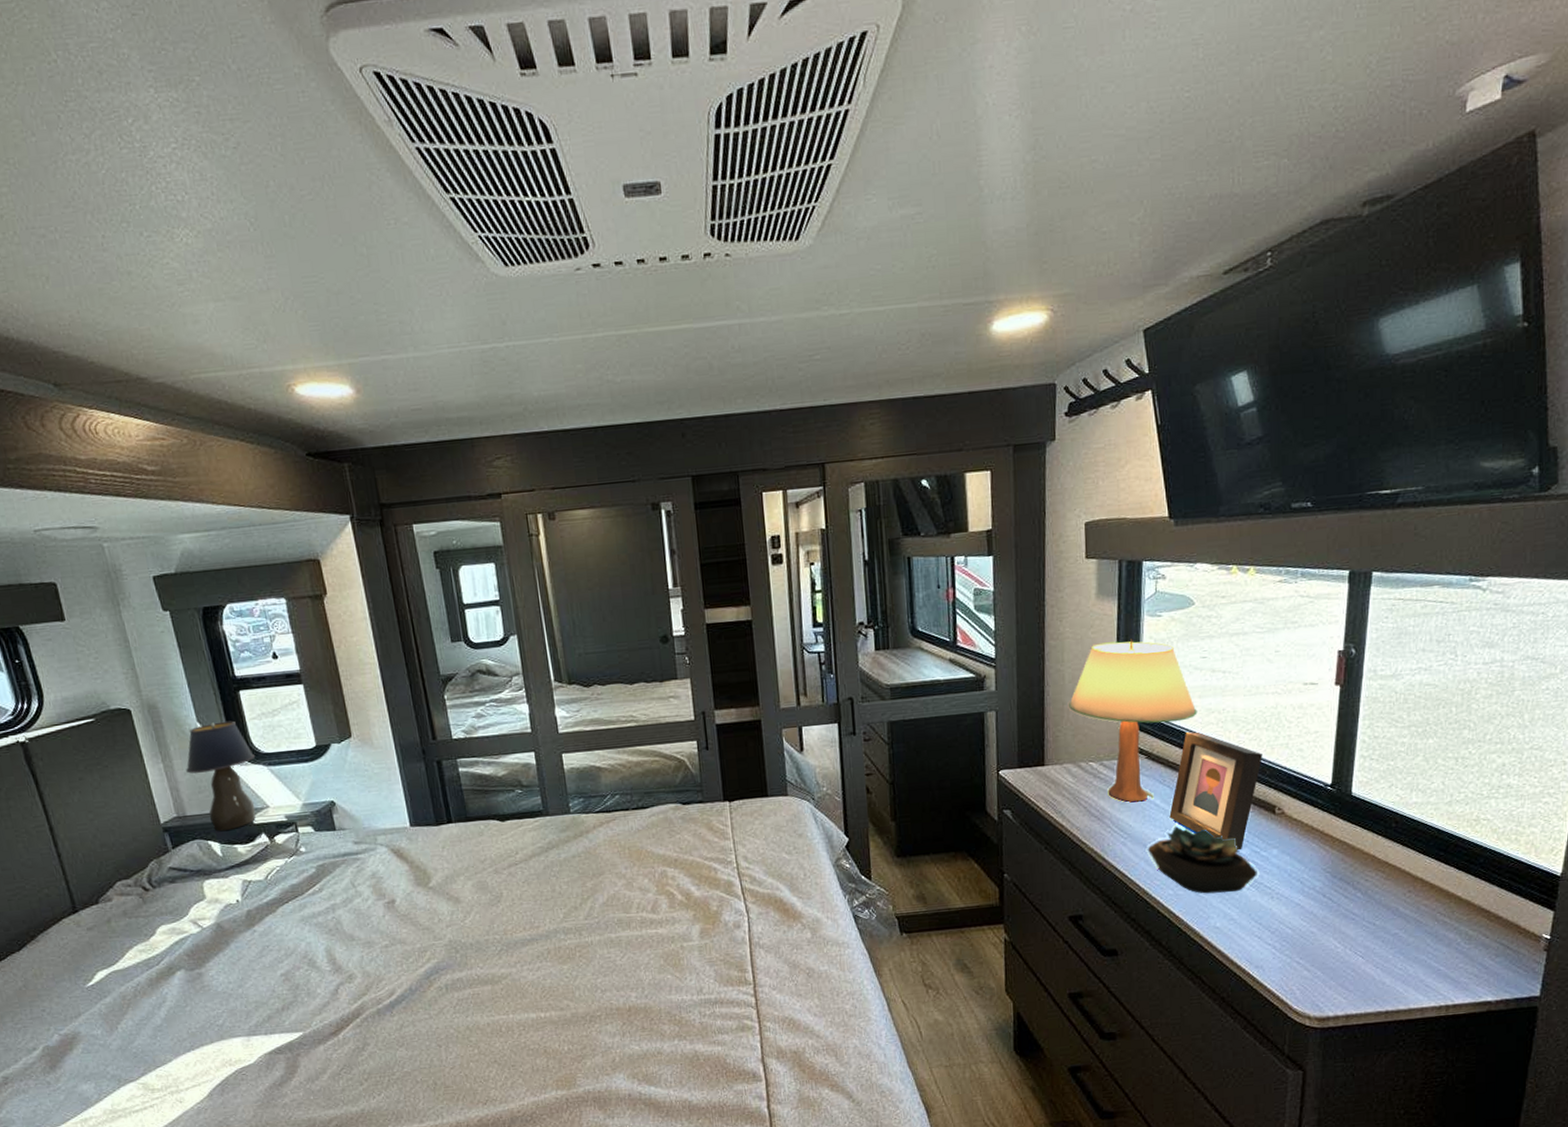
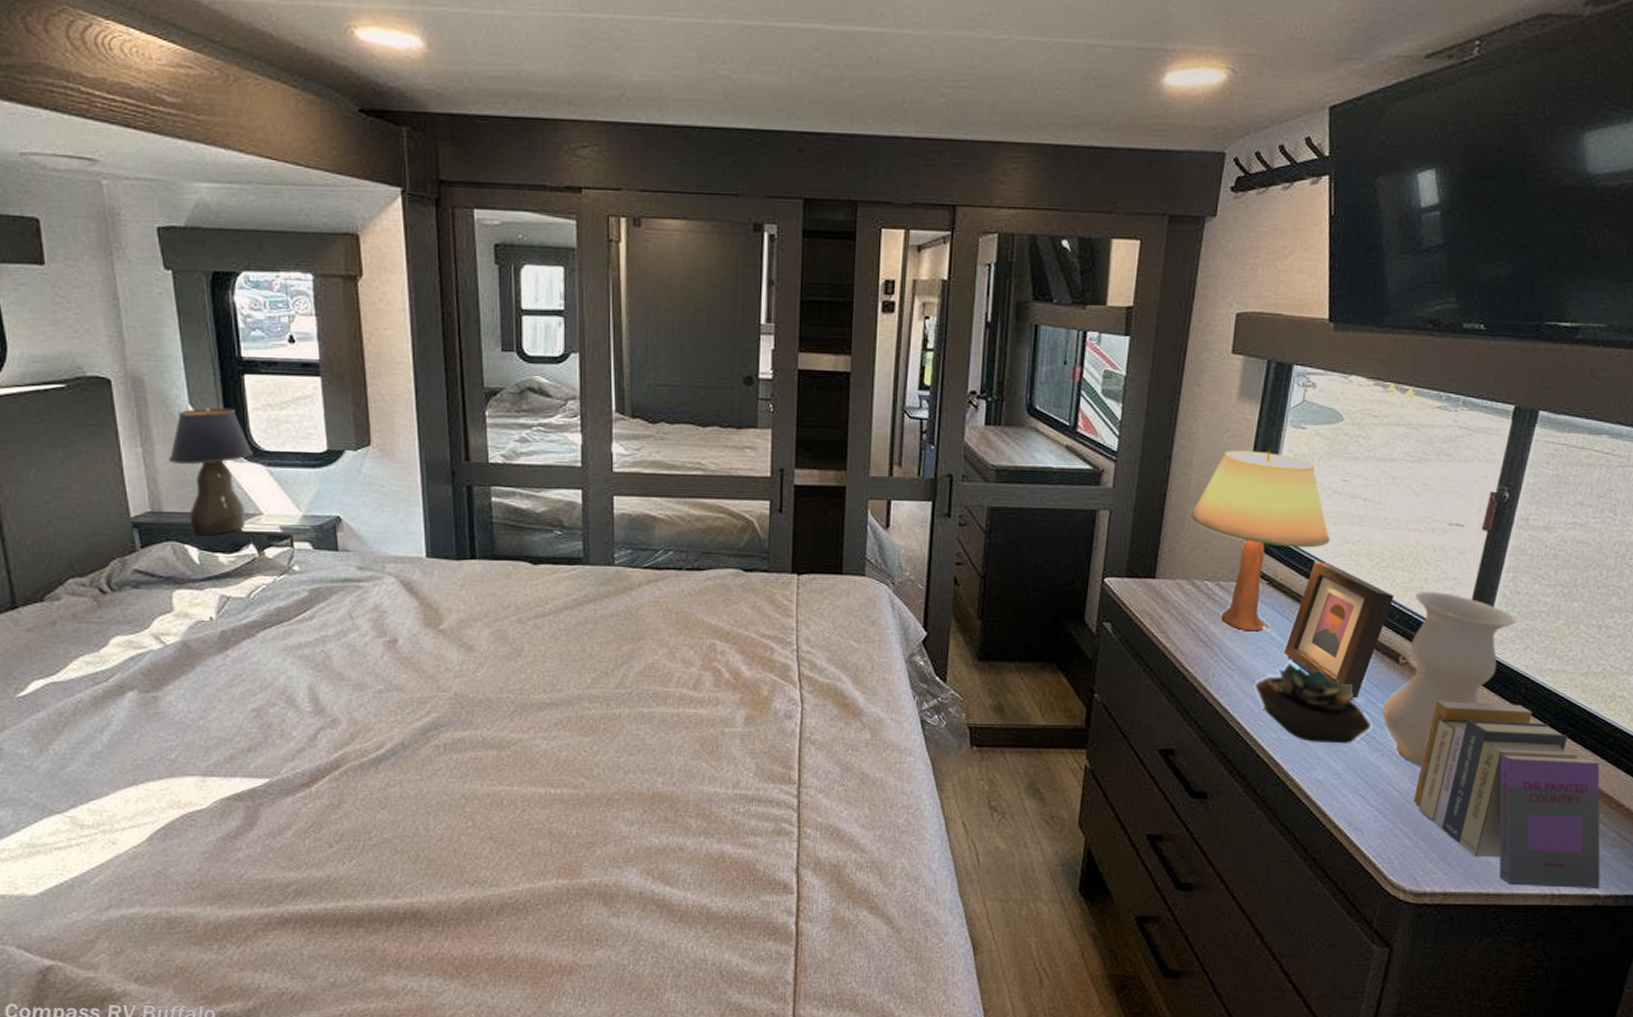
vase: none [1266,745,1377,905] -> present [1382,592,1516,768]
books: none [1306,837,1490,1002] -> present [1414,701,1601,889]

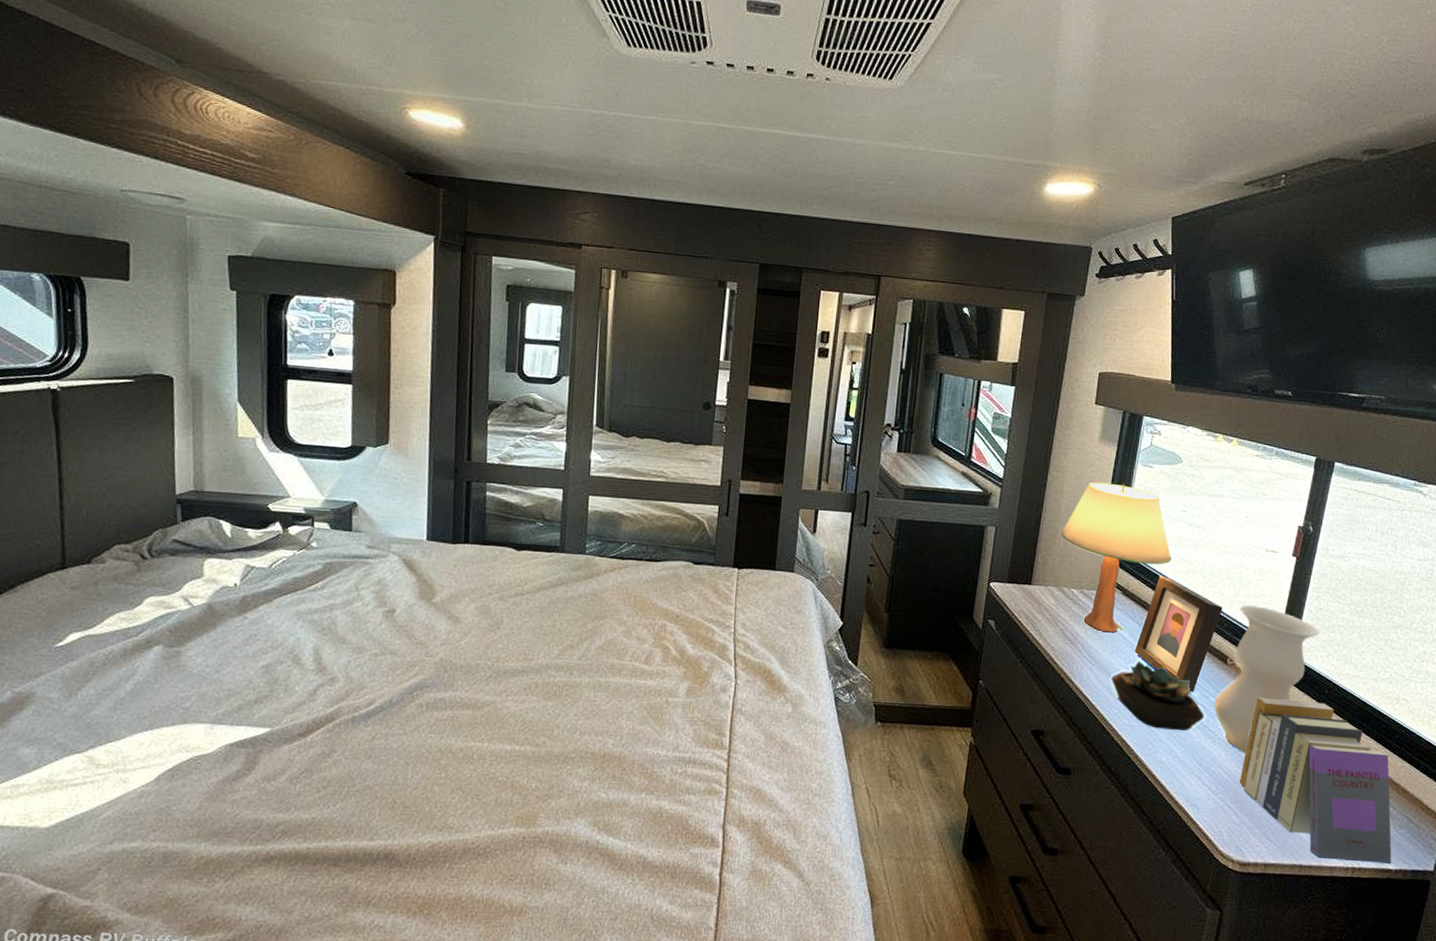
table lamp: present [169,407,253,536] -> none [215,405,288,513]

